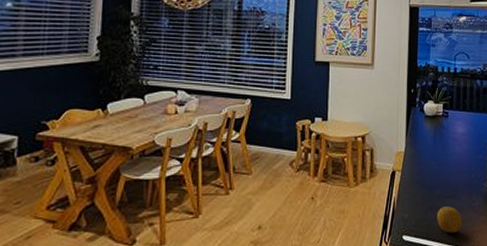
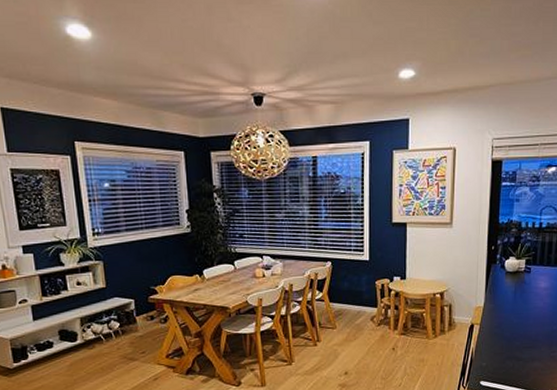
fruit: present [437,206,462,233] -> none [515,356,541,380]

